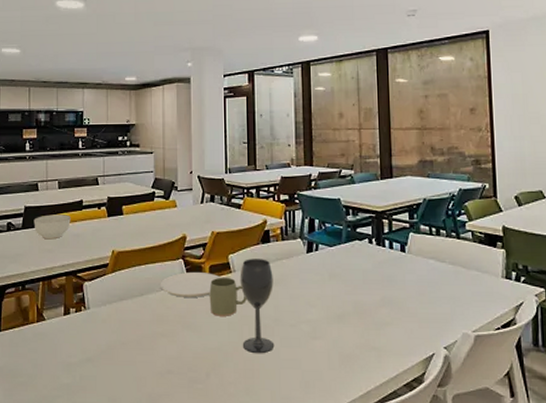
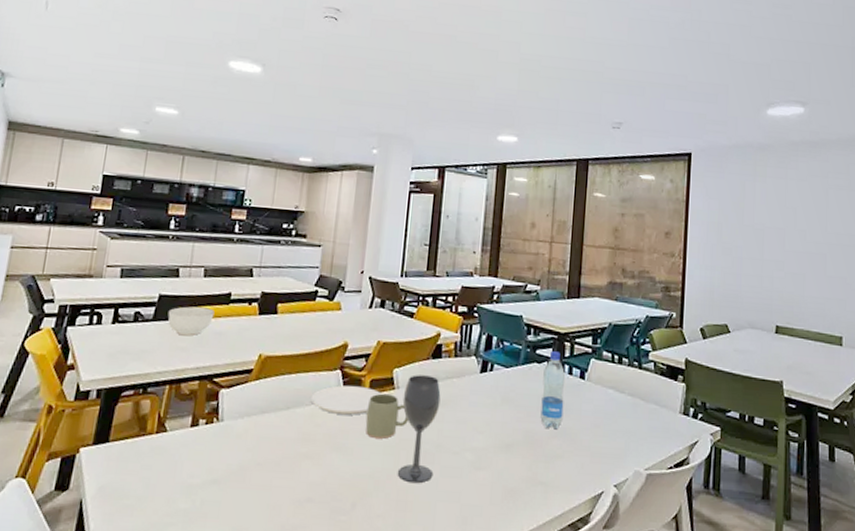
bottle: none [365,229,388,300] -> present [540,351,566,430]

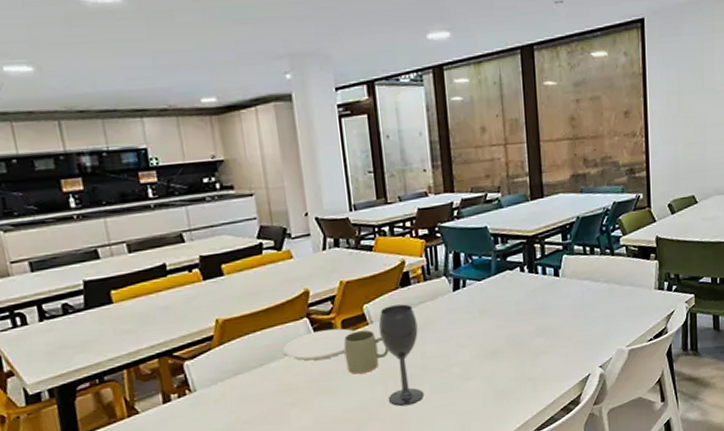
bowl: present [167,306,215,336] -> none [100,284,154,319]
bottle: present [540,351,566,430] -> none [517,255,543,329]

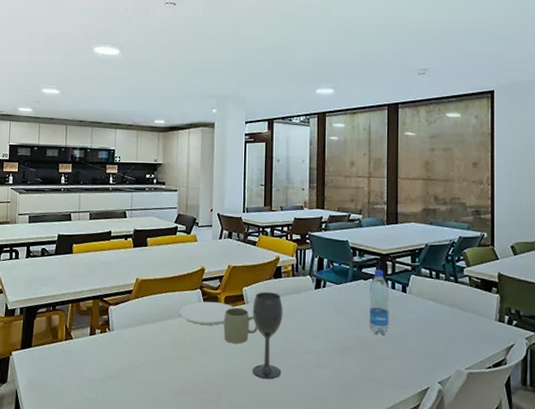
bottle: none [517,255,543,329] -> present [369,270,389,336]

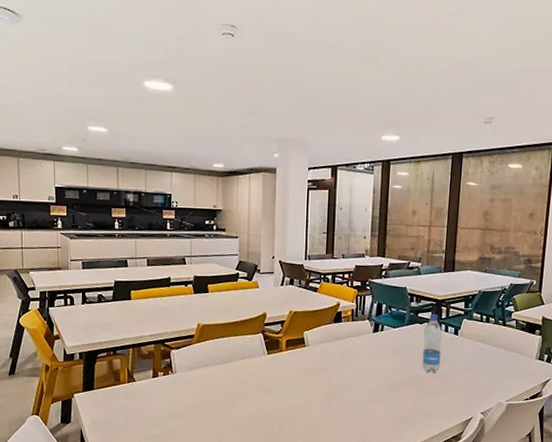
plate: present [178,301,234,325] -> none [241,345,296,367]
mug: present [223,307,258,344] -> none [284,350,318,383]
wine glass: present [252,292,283,379] -> none [311,335,342,413]

